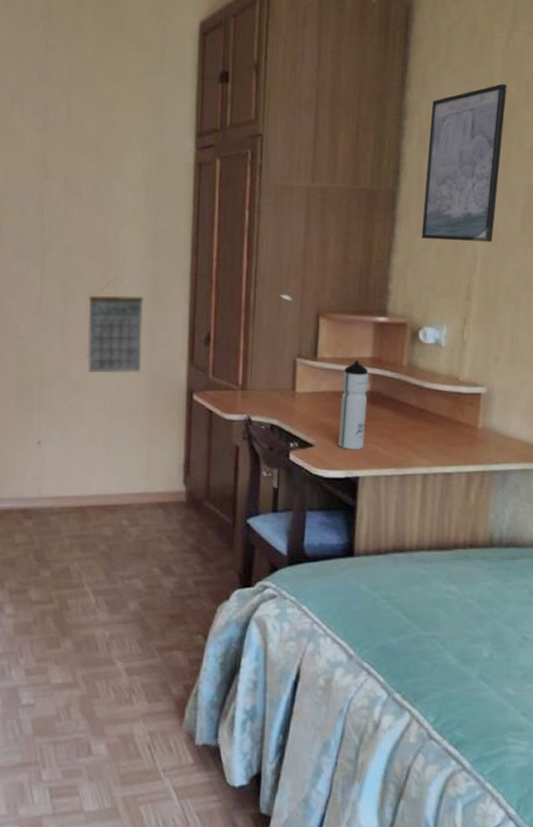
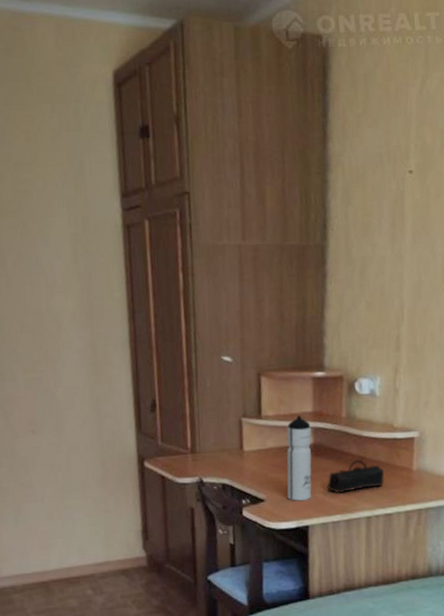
calendar: present [88,278,144,373] -> none [27,350,89,449]
pencil case: none [382,411,445,446] -> present [327,459,384,494]
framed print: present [421,83,507,242] -> none [351,133,423,293]

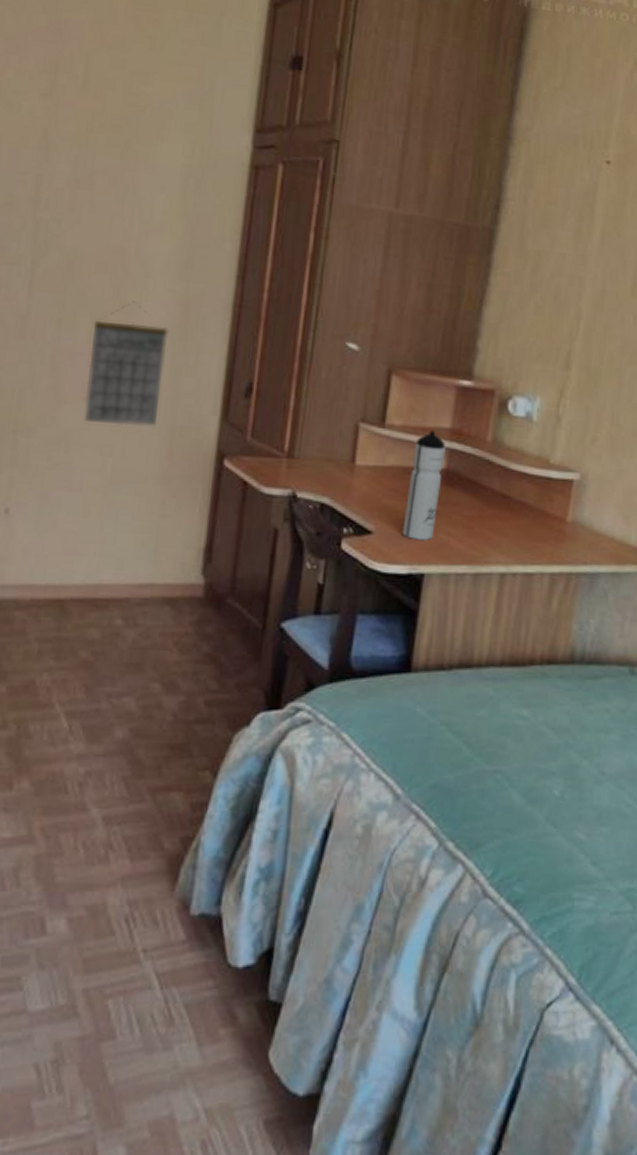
calendar: none [27,350,89,449] -> present [84,301,169,426]
pencil case: present [327,459,384,494] -> none [455,497,530,538]

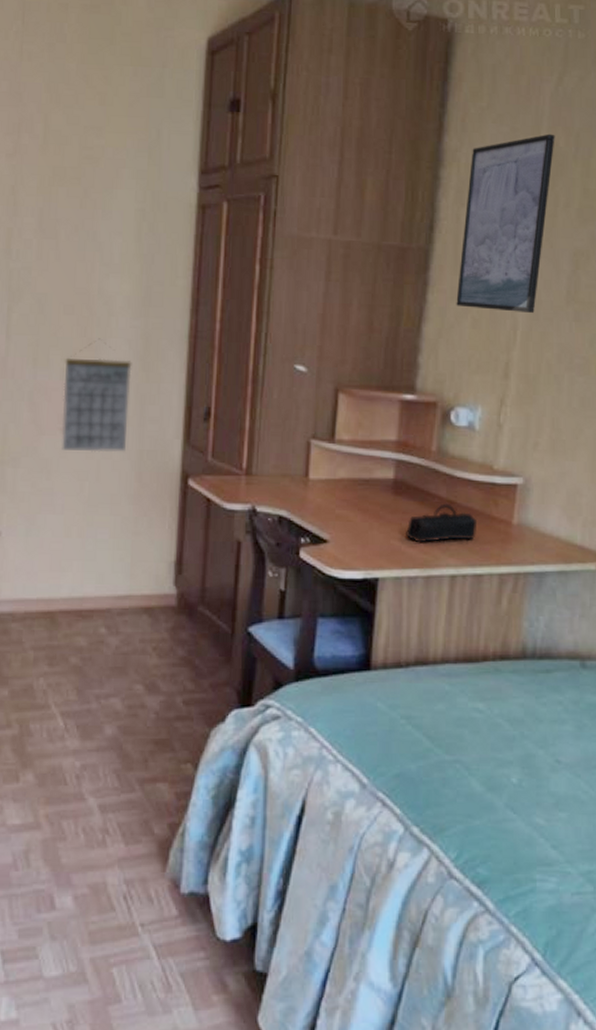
water bottle: present [402,430,446,540] -> none [356,444,393,547]
pencil case: none [455,497,530,538] -> present [406,503,476,543]
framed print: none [519,120,628,303] -> present [456,133,555,313]

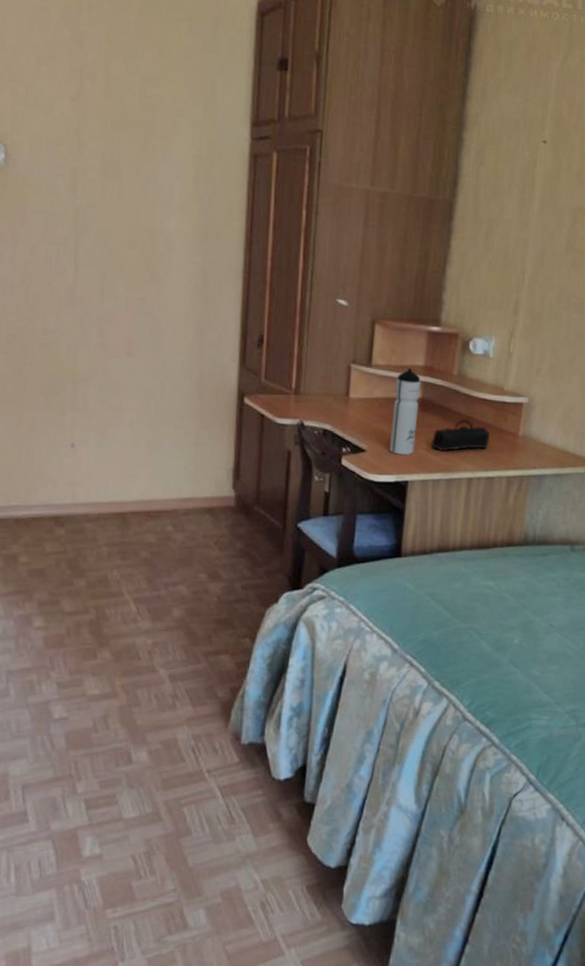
calendar: present [62,338,132,452] -> none [129,271,192,374]
water bottle: none [356,444,393,547] -> present [389,368,421,455]
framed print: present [456,133,555,313] -> none [475,105,560,259]

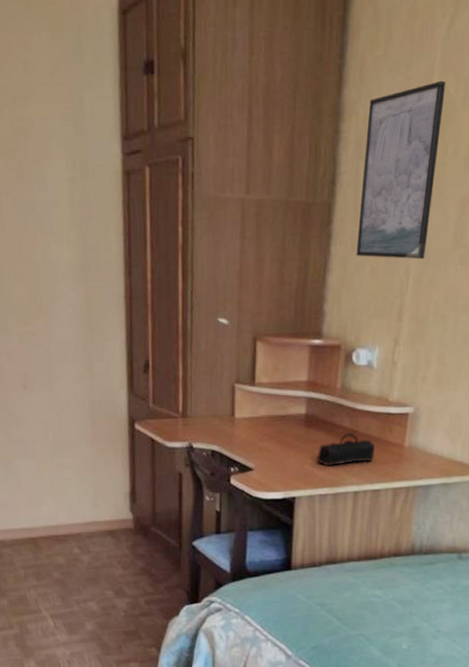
water bottle: present [389,368,421,455] -> none [276,384,305,472]
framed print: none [475,105,560,259] -> present [356,80,446,259]

